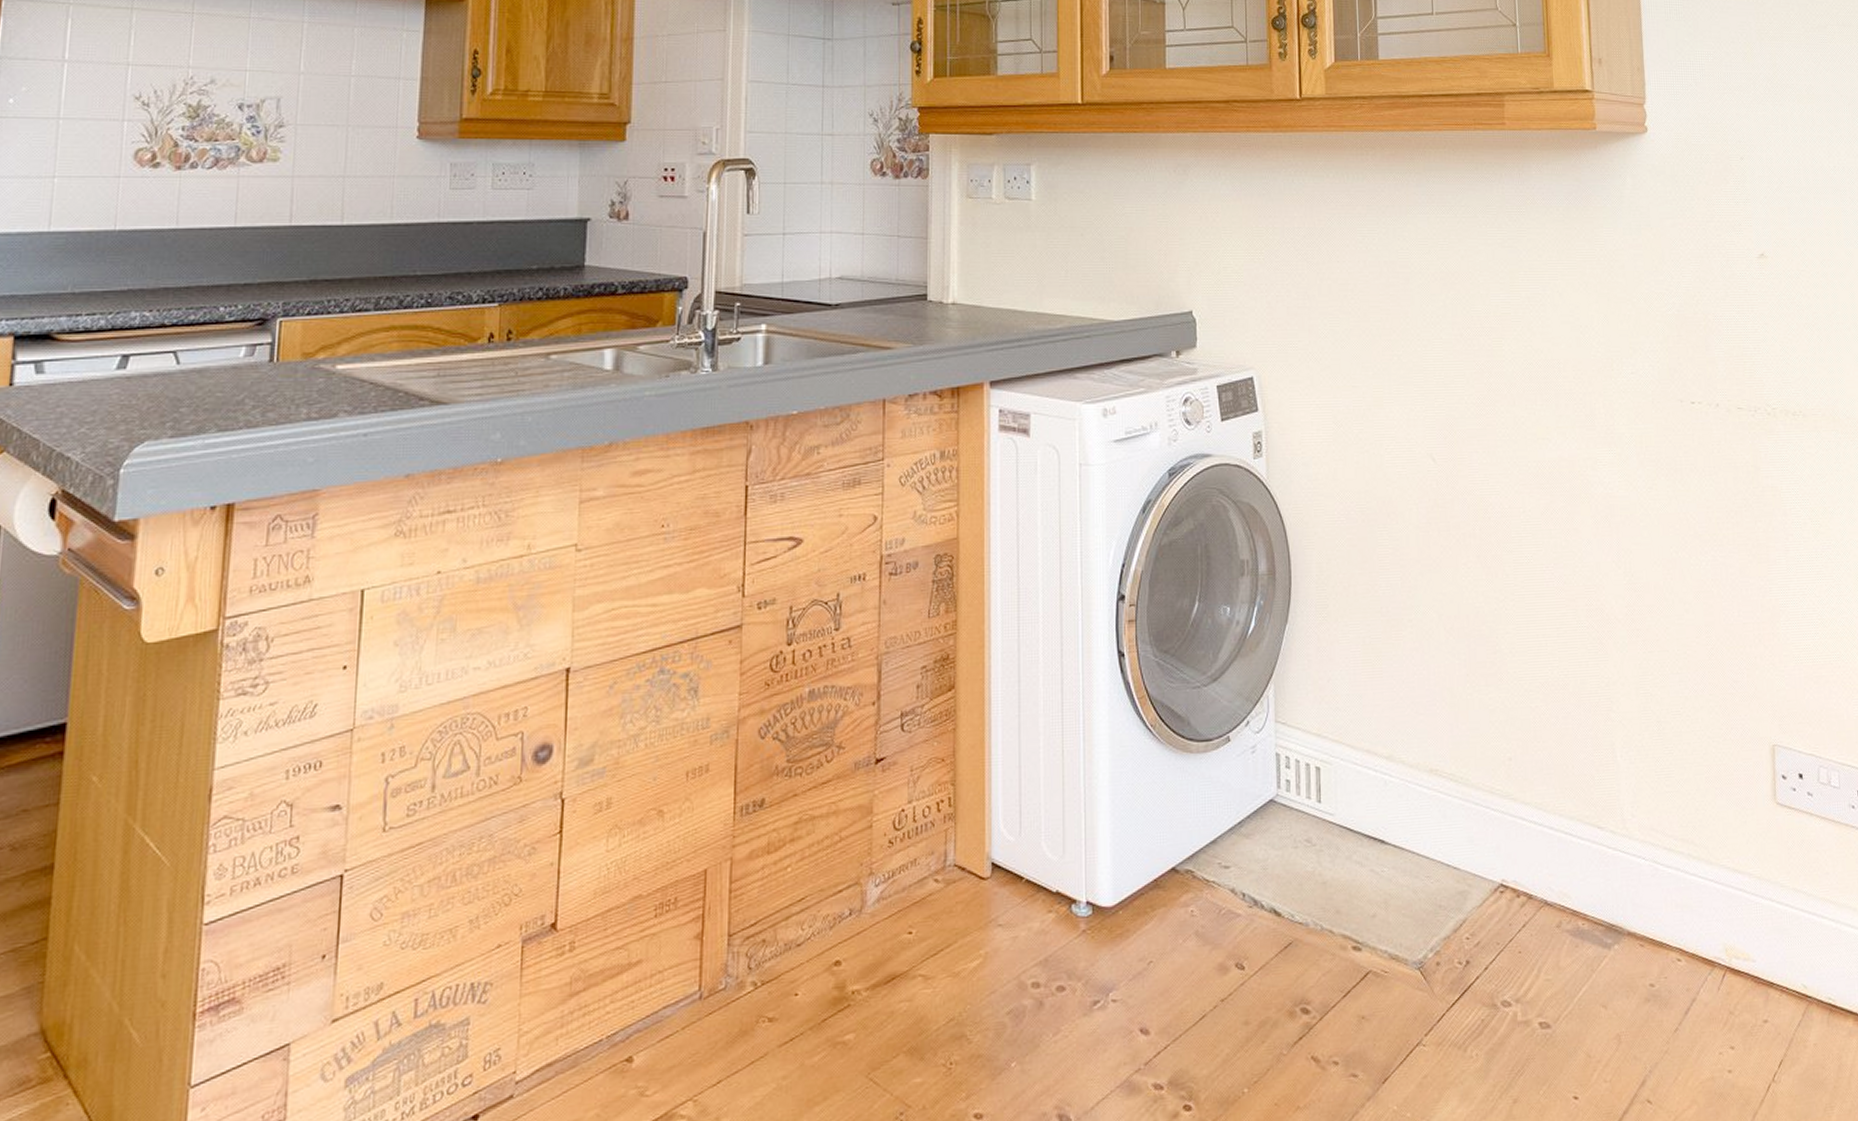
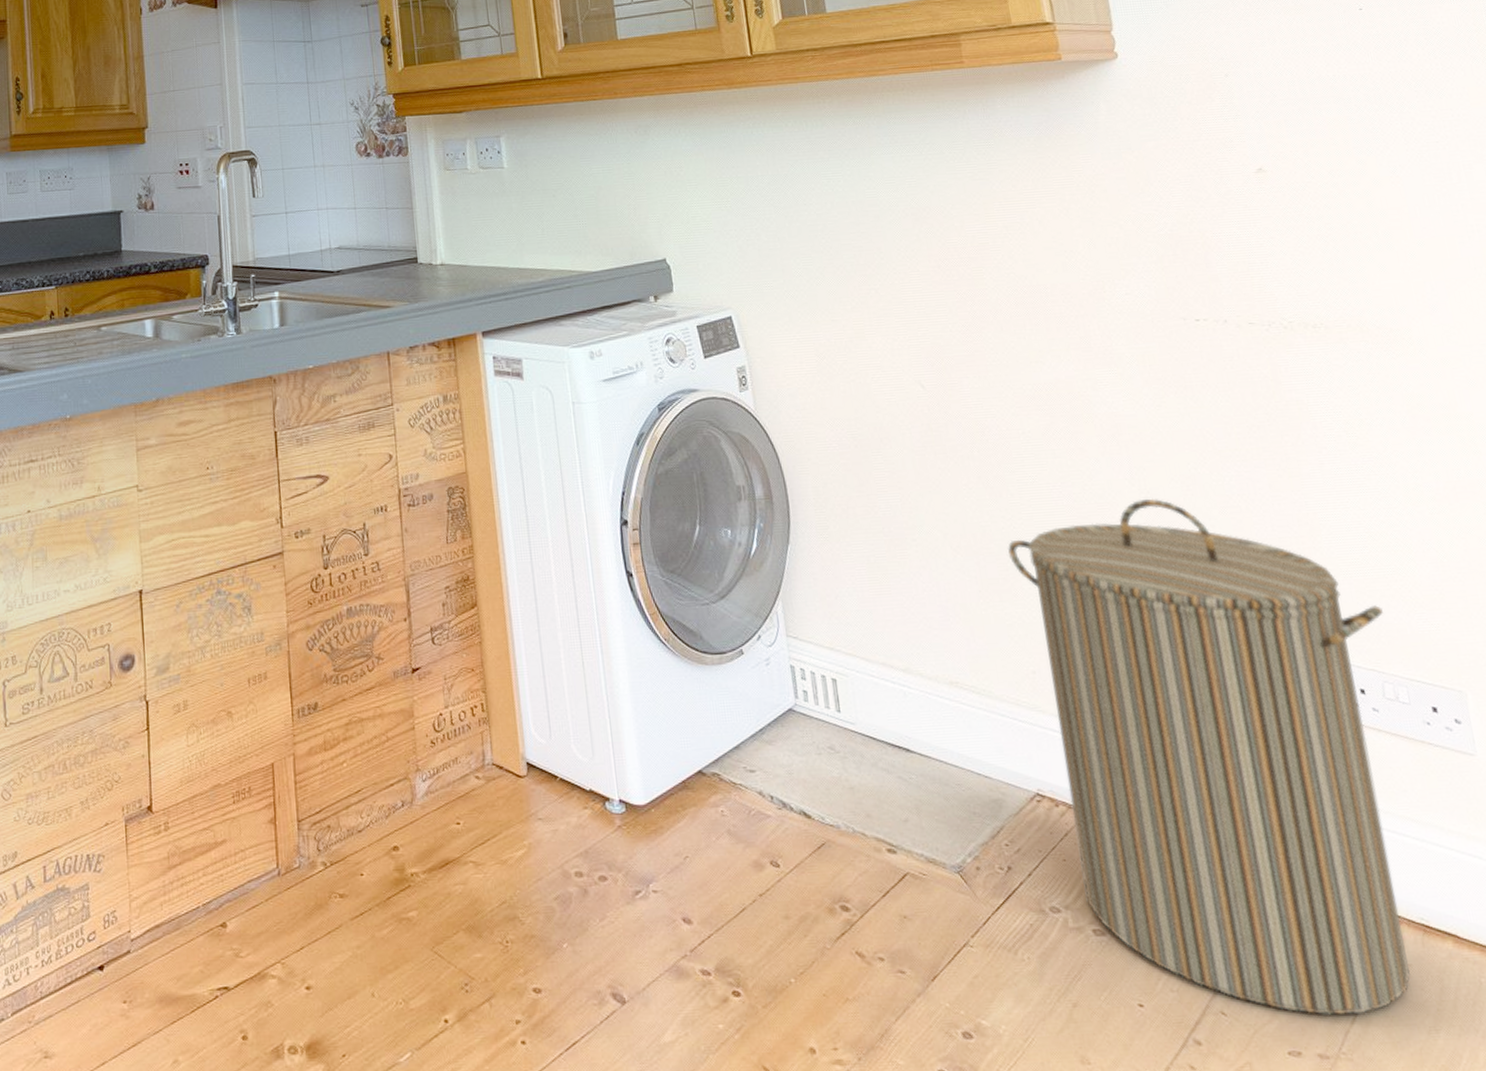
laundry hamper: none [1498,581,1825,1099] -> present [1008,498,1411,1016]

